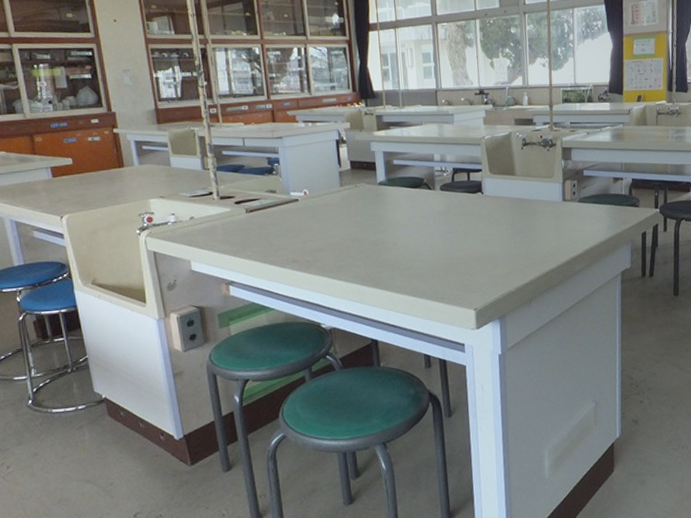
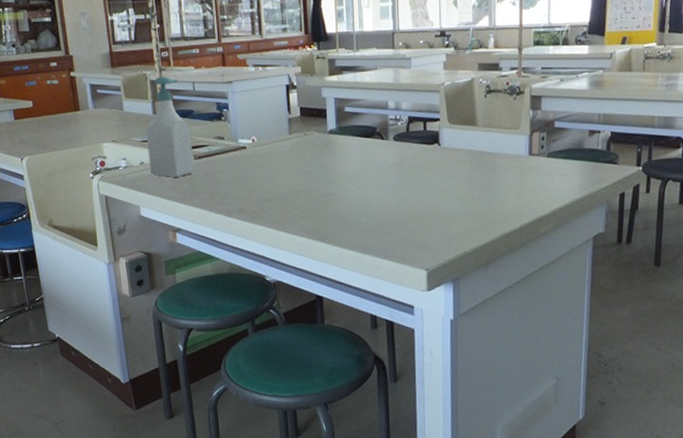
soap bottle: none [195,132,247,231] -> present [146,76,194,177]

